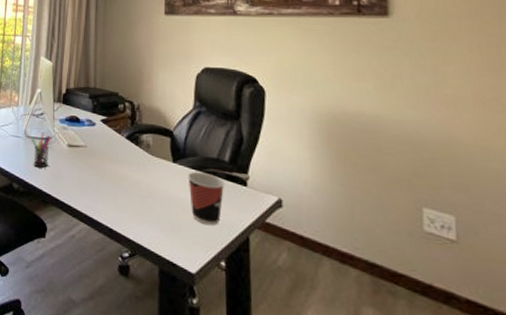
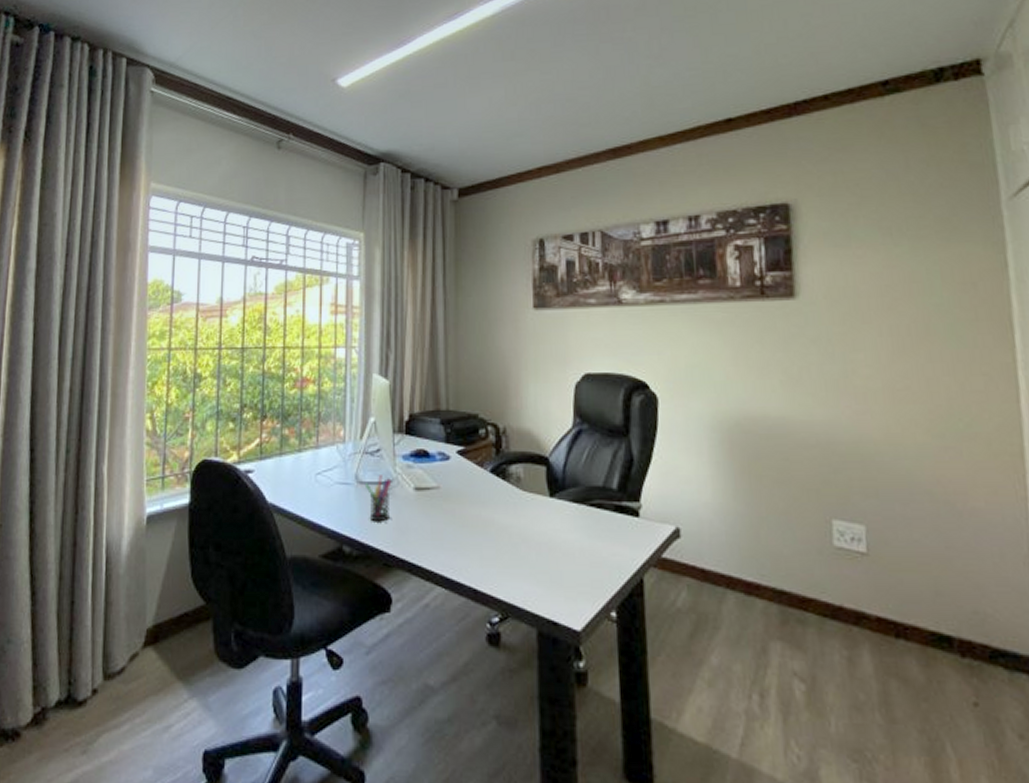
cup: present [187,171,225,226] -> none [568,505,614,570]

